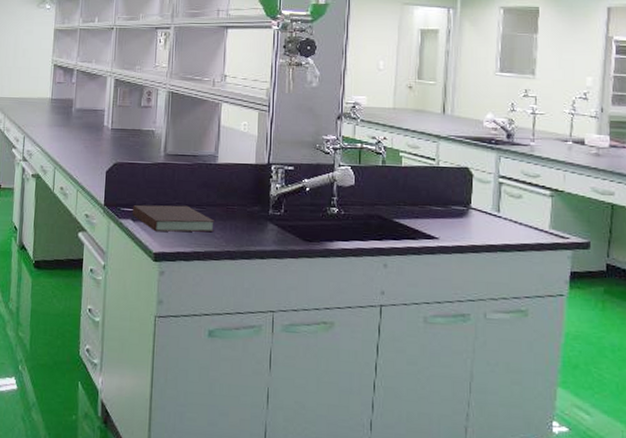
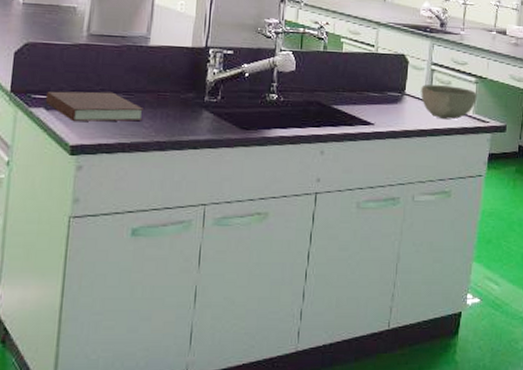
bowl: none [488,198,553,235] -> present [421,84,477,120]

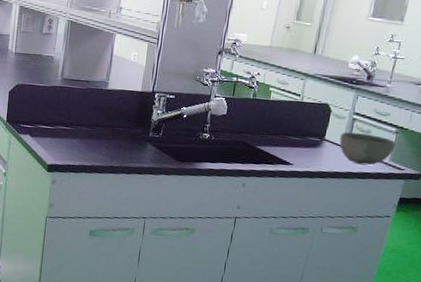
notebook: present [45,91,145,122] -> none [30,122,103,149]

